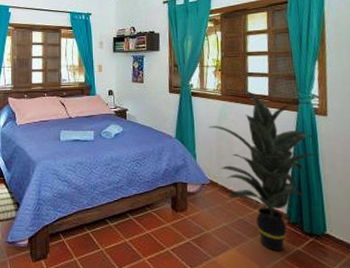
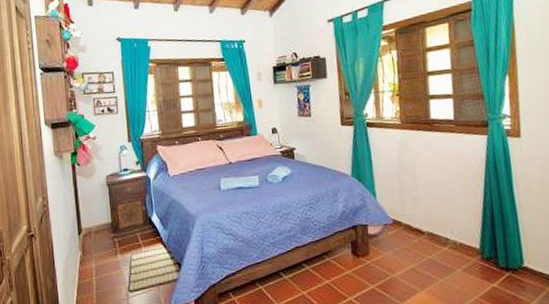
indoor plant: present [209,90,317,252] -> none [388,115,511,291]

